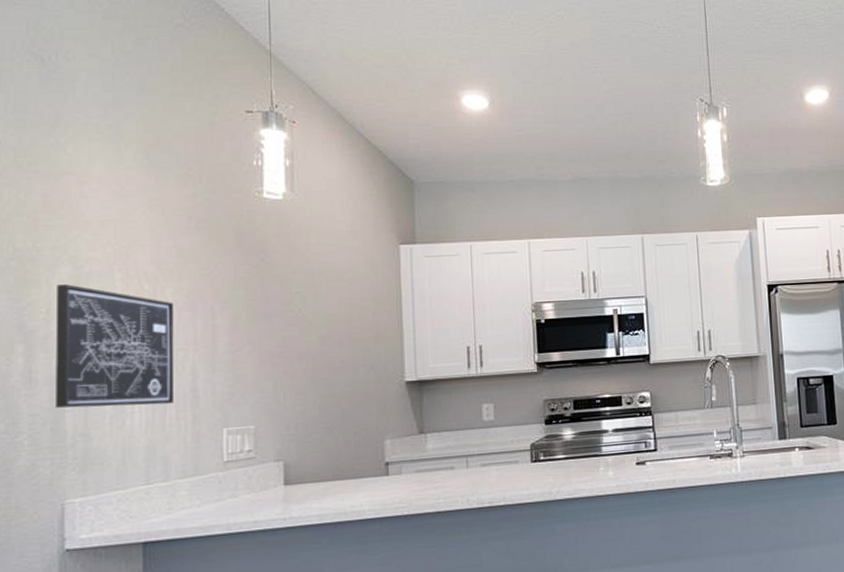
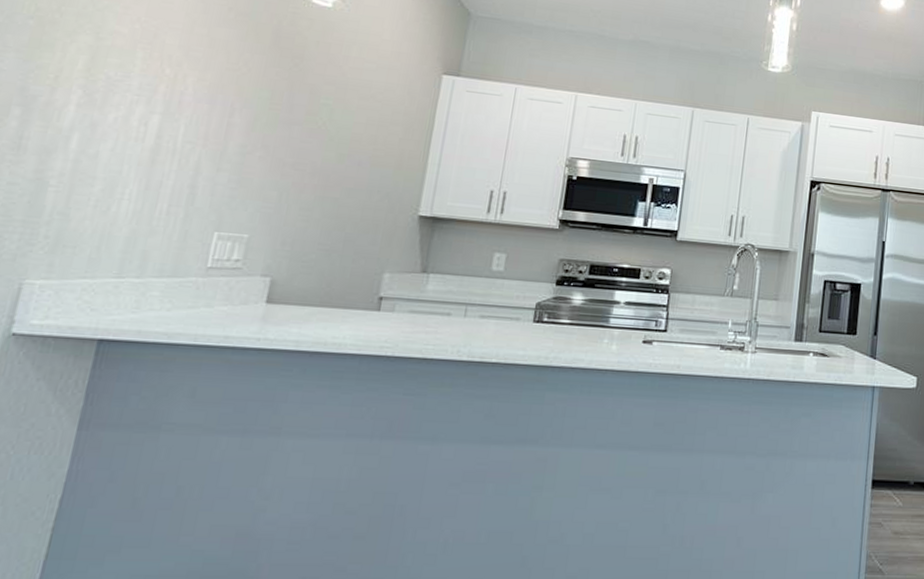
wall art: present [55,284,175,408] -> none [39,53,192,197]

